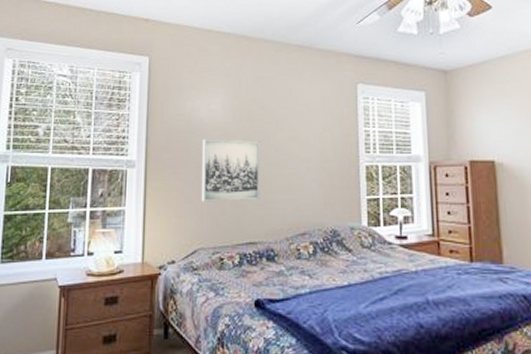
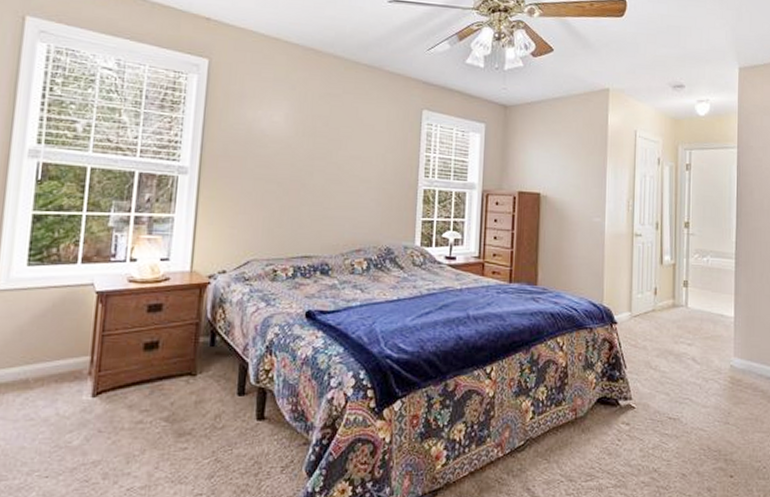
wall art: present [201,138,260,202] -> none [257,150,322,216]

